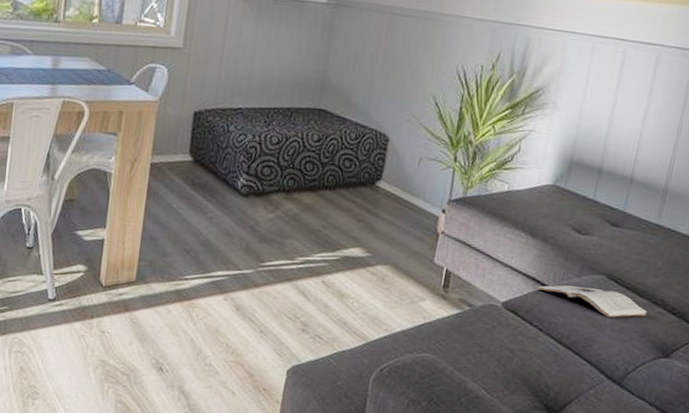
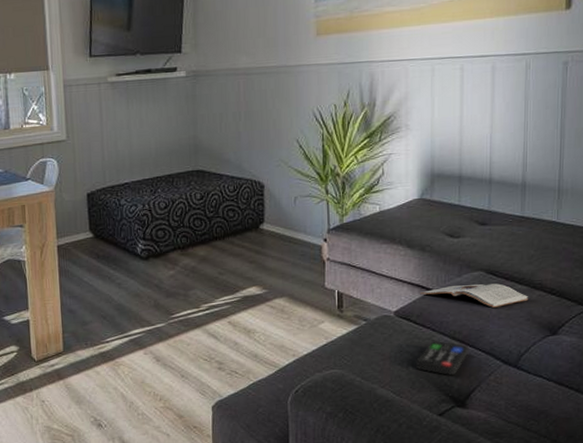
remote control: none [514,341,574,383] -> present [416,340,468,376]

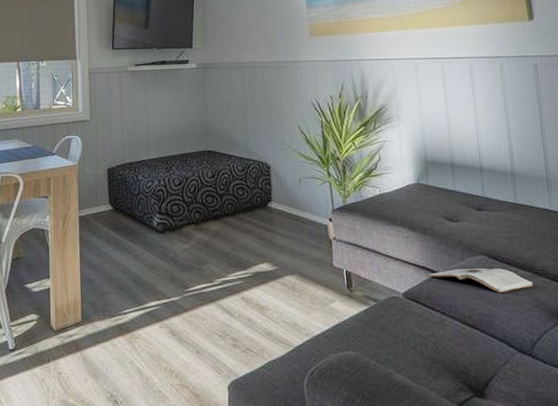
remote control: present [416,340,468,376] -> none [430,324,481,363]

